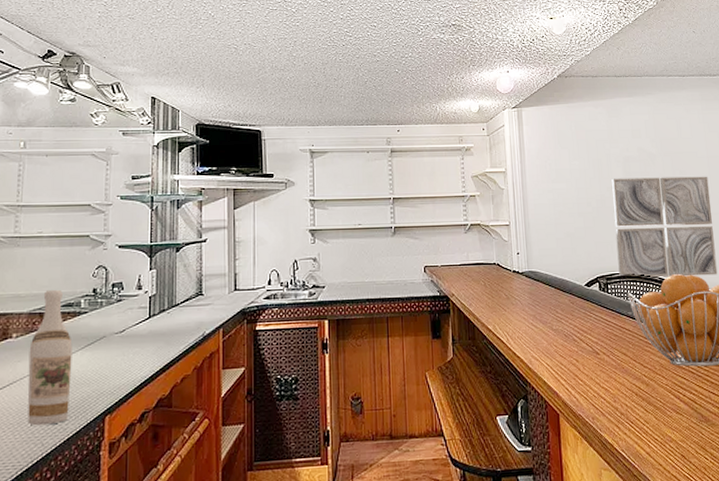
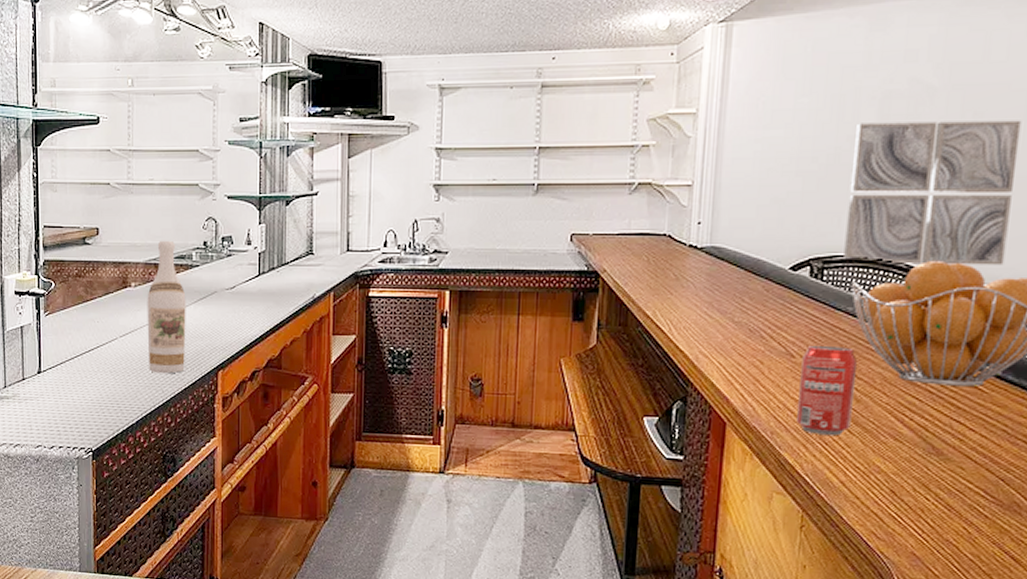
beverage can: none [604,342,646,416] -> present [797,345,857,435]

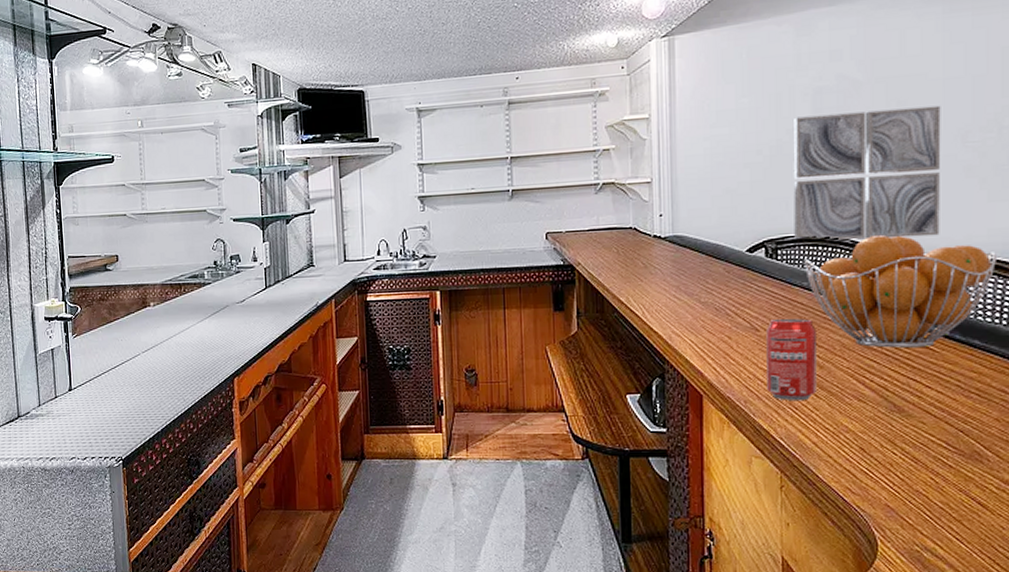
wine bottle: present [147,240,186,374] -> none [165,262,203,384]

